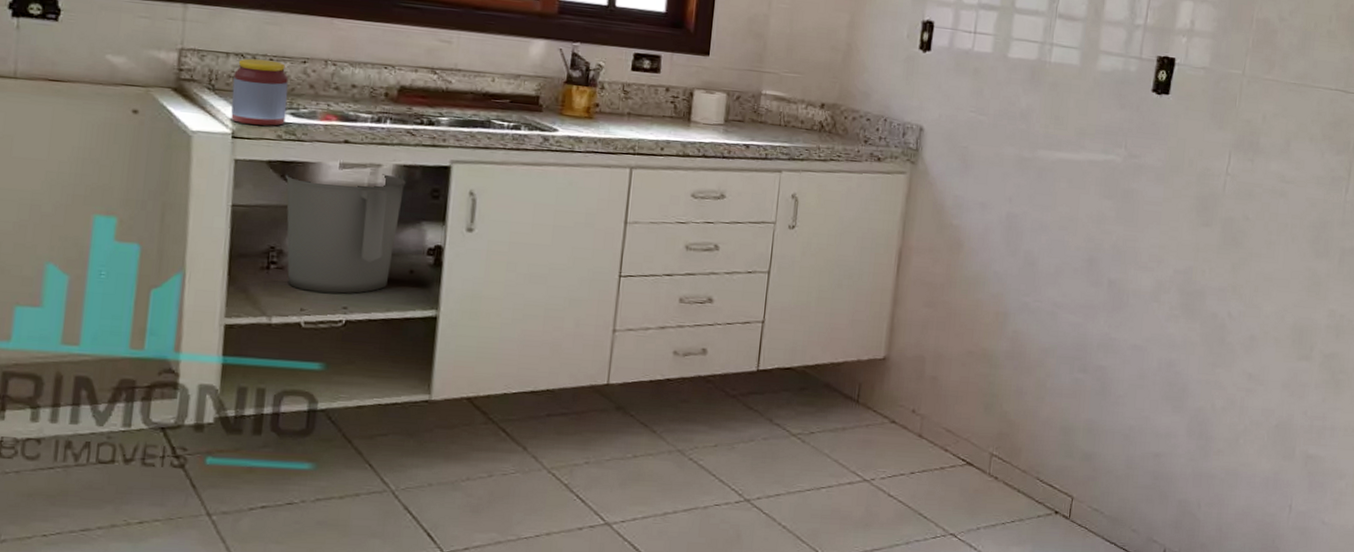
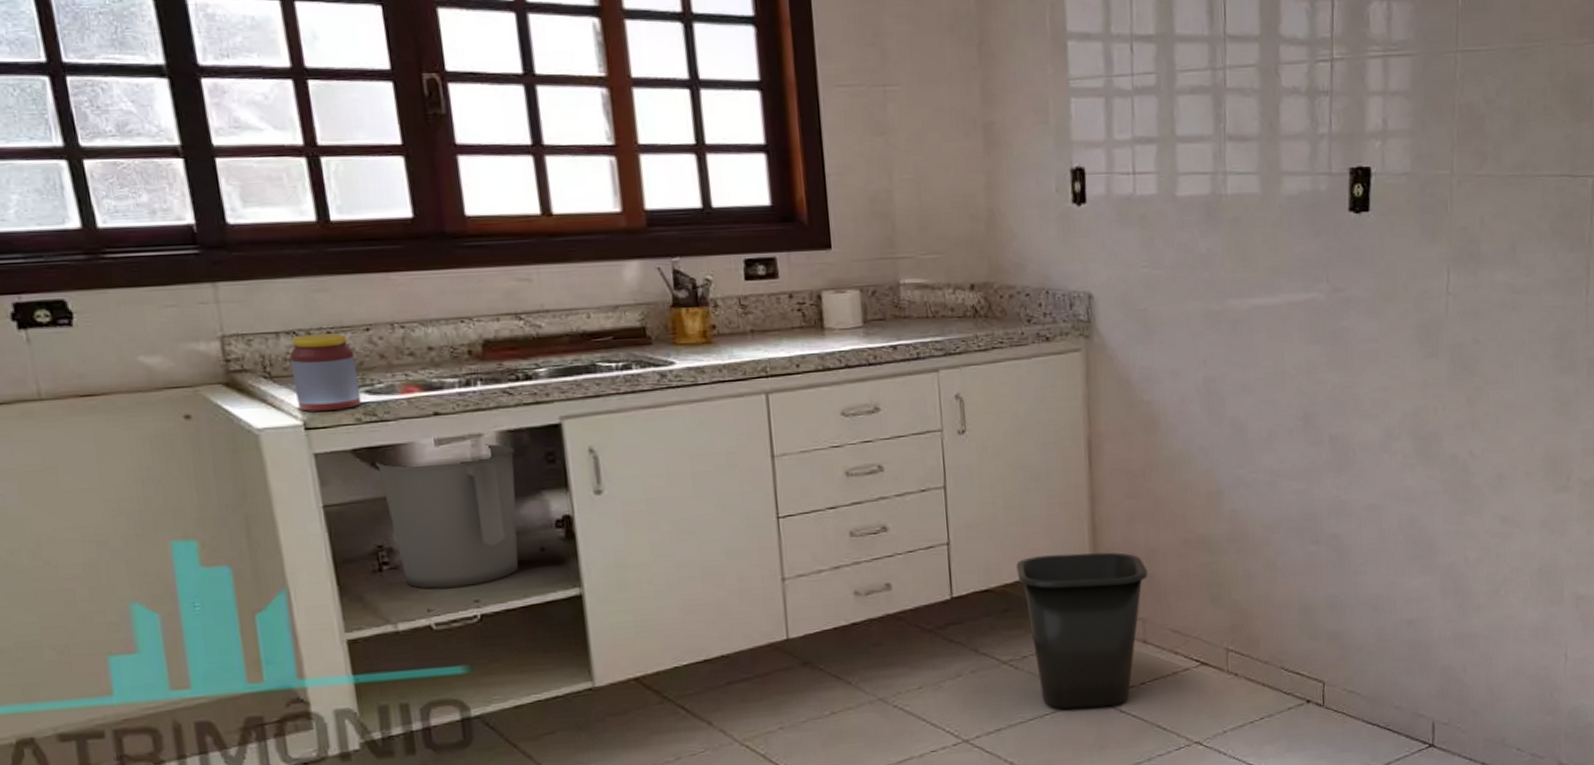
waste bin: none [818,345,933,488] -> present [1016,552,1148,709]

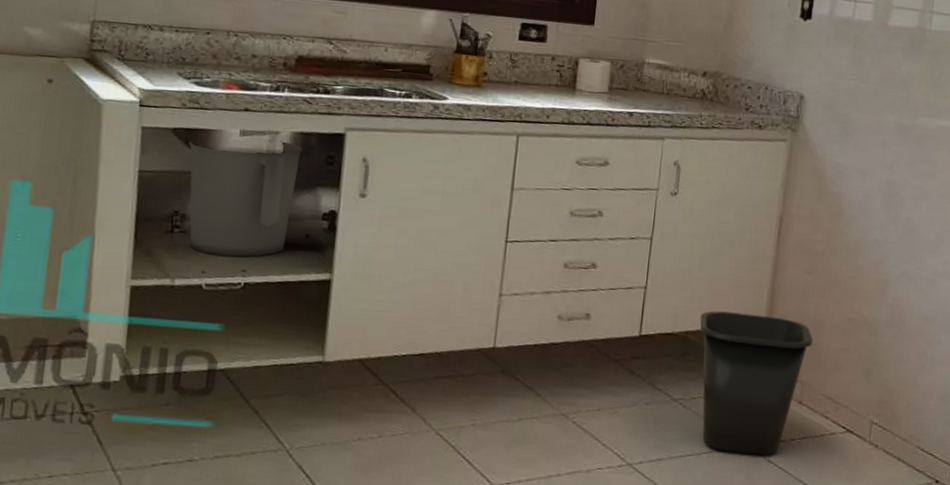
jar: present [289,333,362,412] -> none [138,30,193,95]

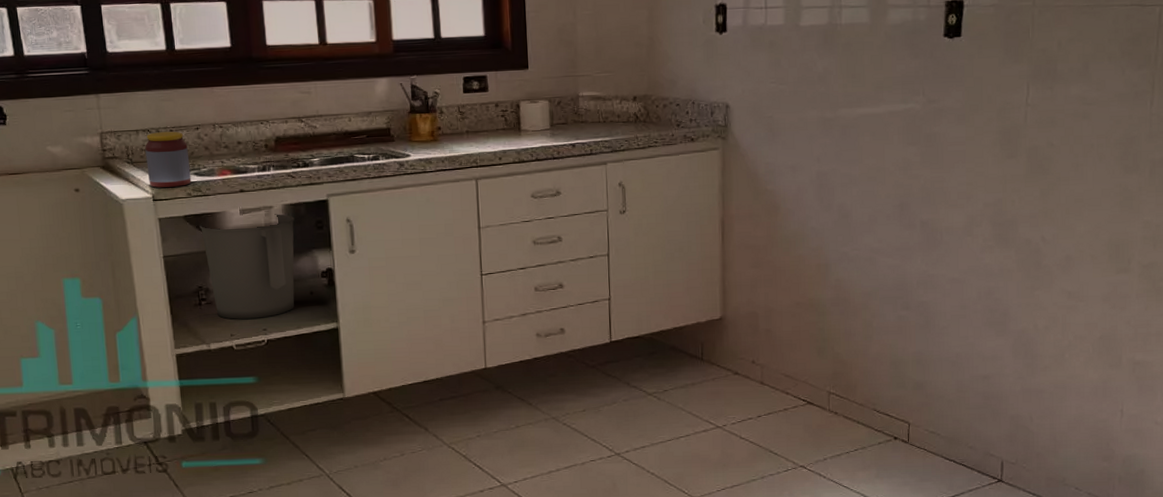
jar: none [138,30,193,95] -> present [145,131,191,188]
waste bin: present [699,311,813,455] -> none [662,310,767,433]

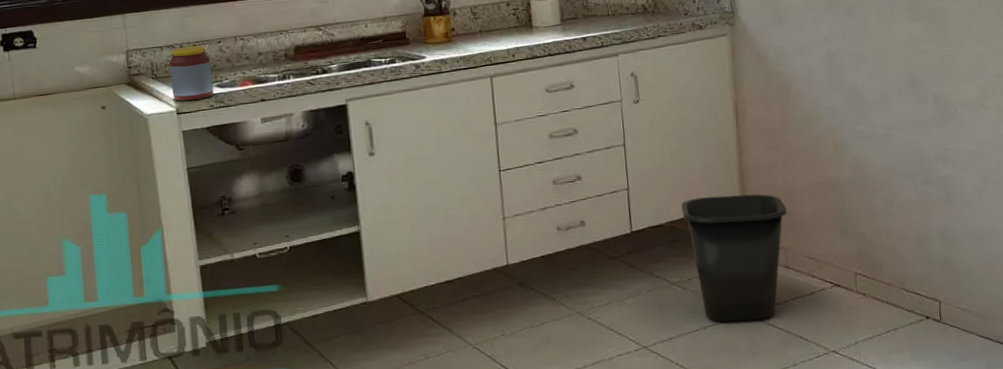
mug: present [199,214,295,319] -> none [222,120,316,228]
waste bin: none [662,310,767,433] -> present [681,194,787,322]

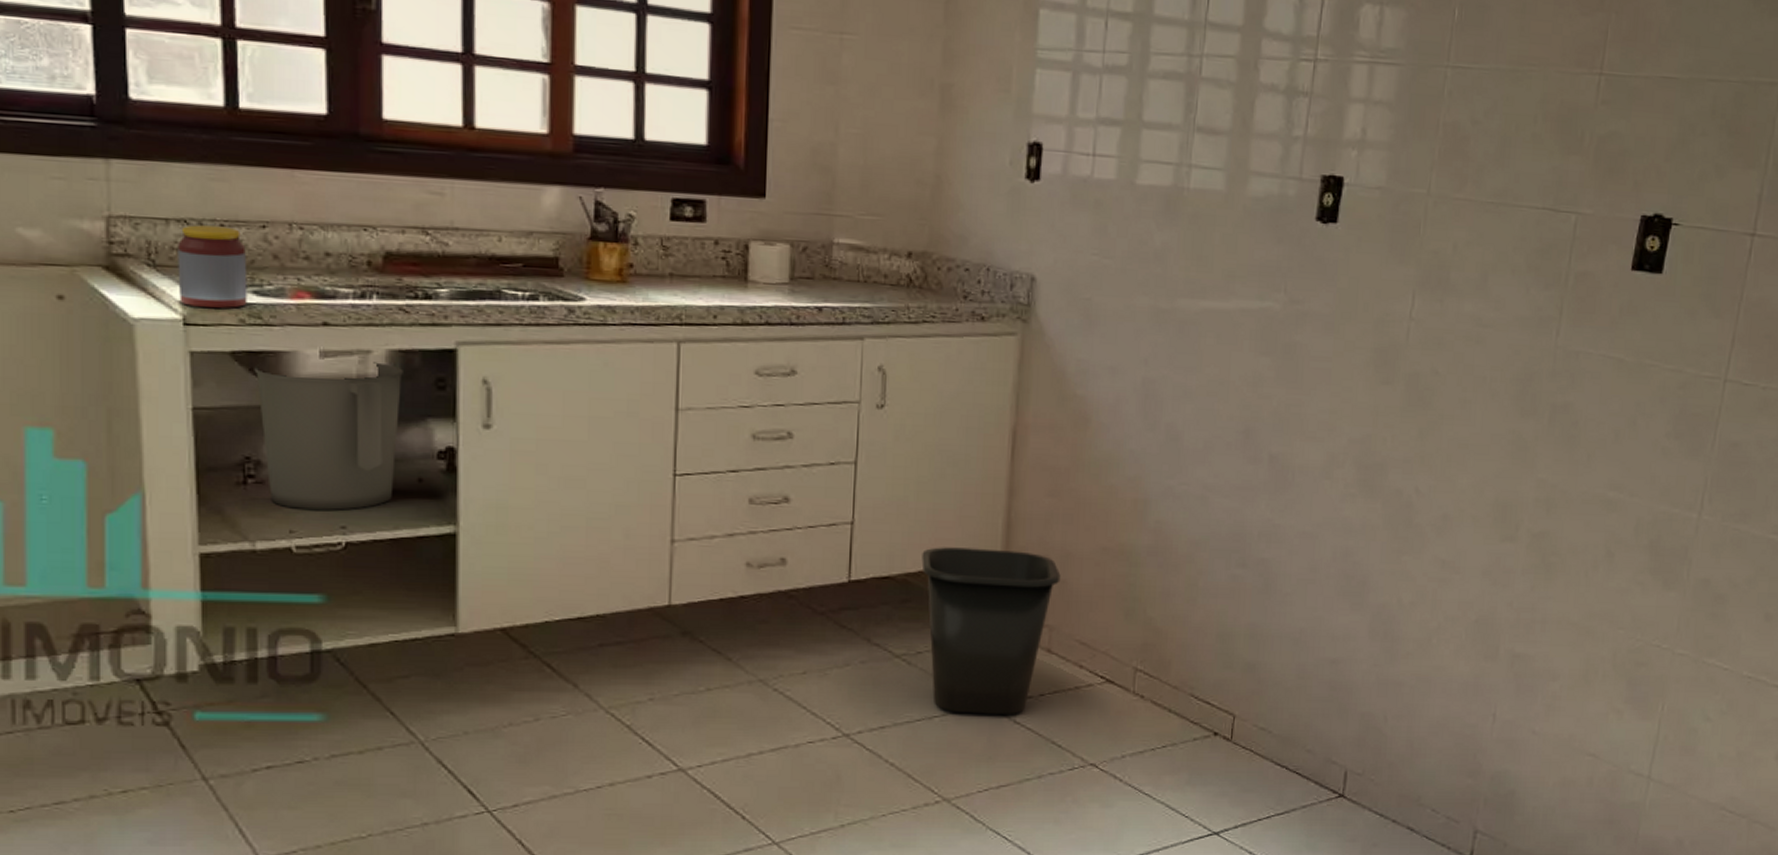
mug: none [222,120,316,228] -> present [254,362,403,510]

